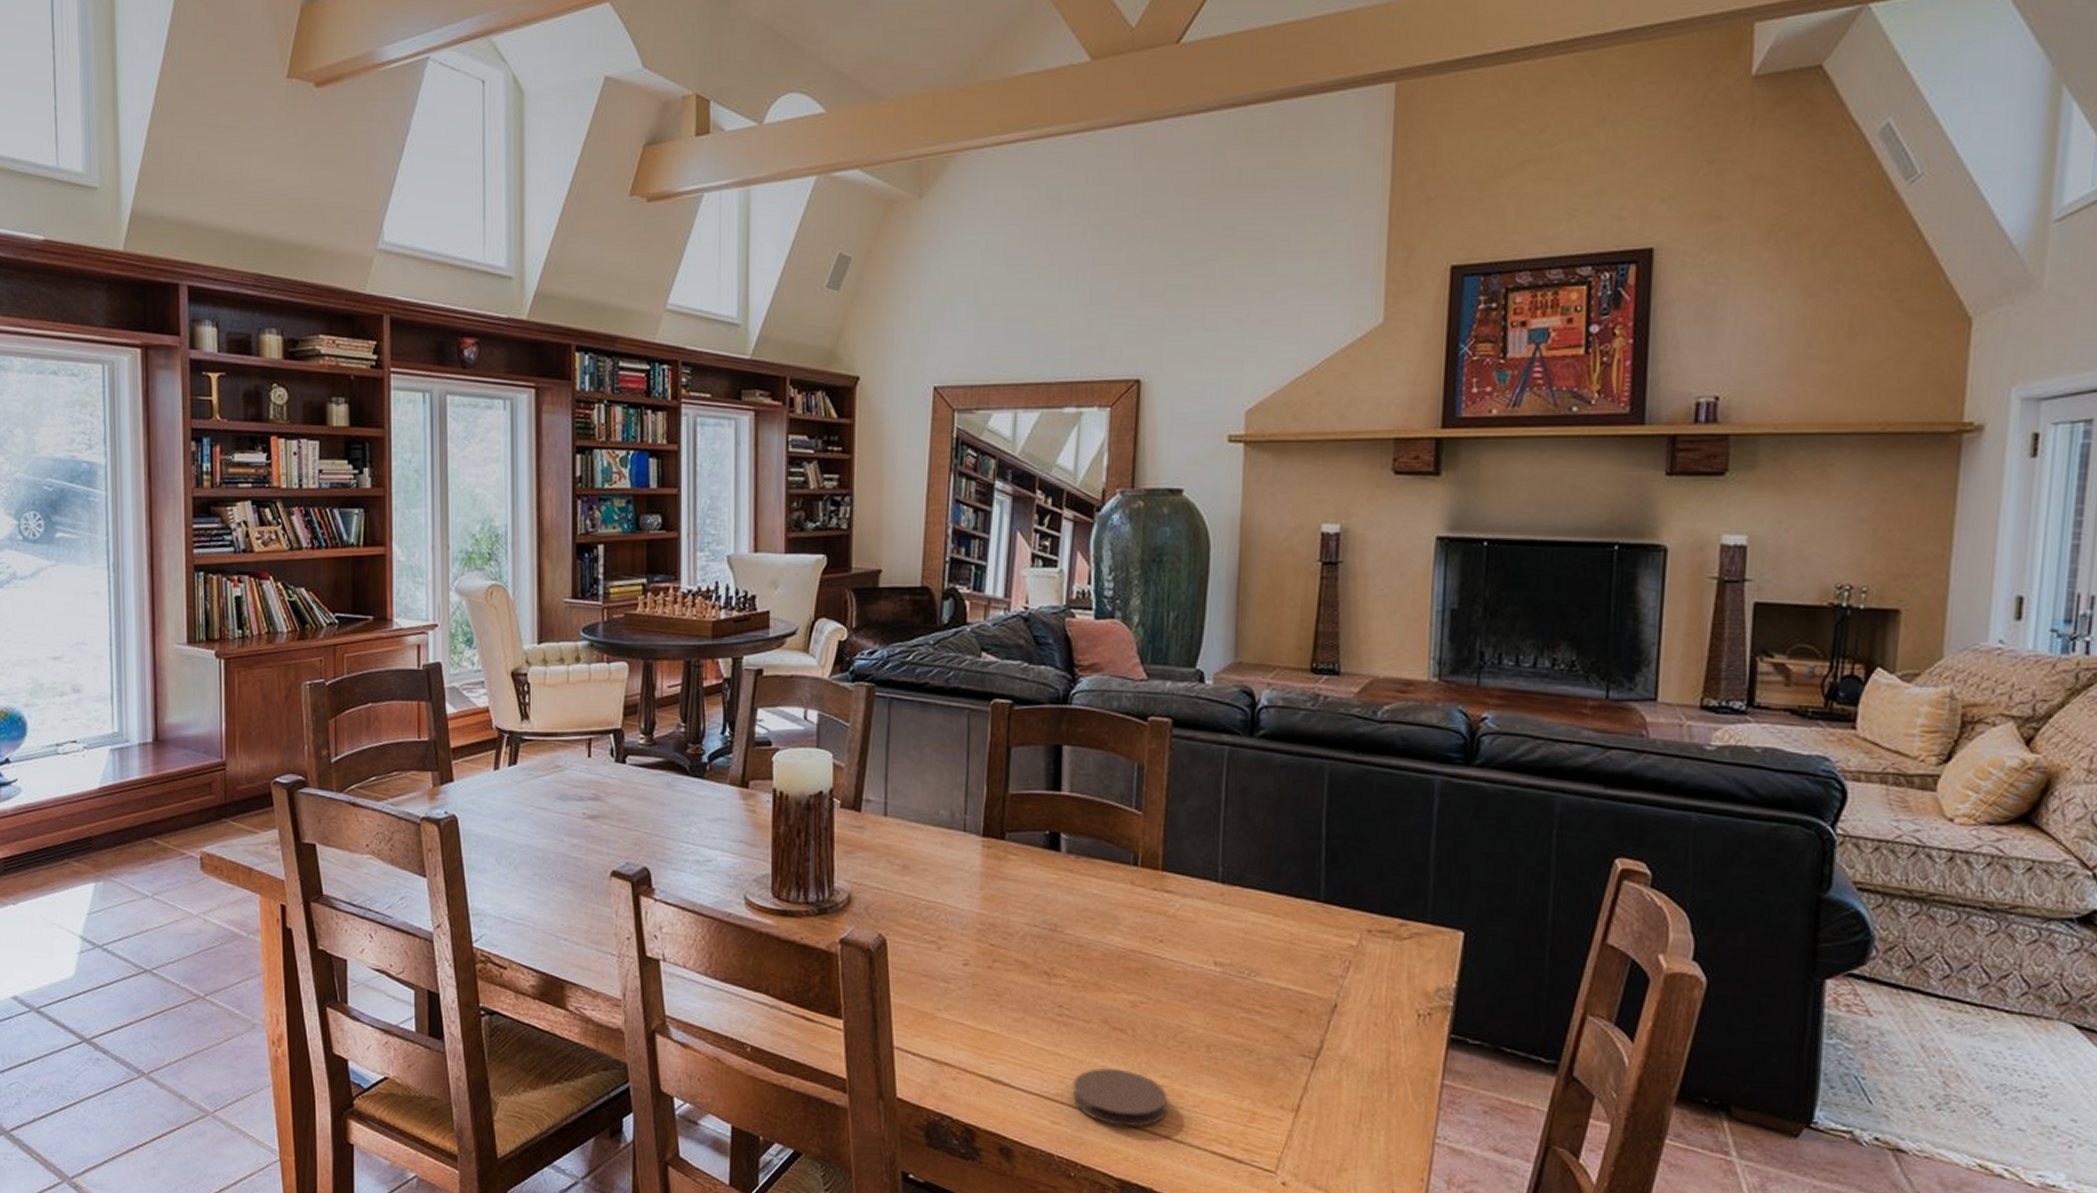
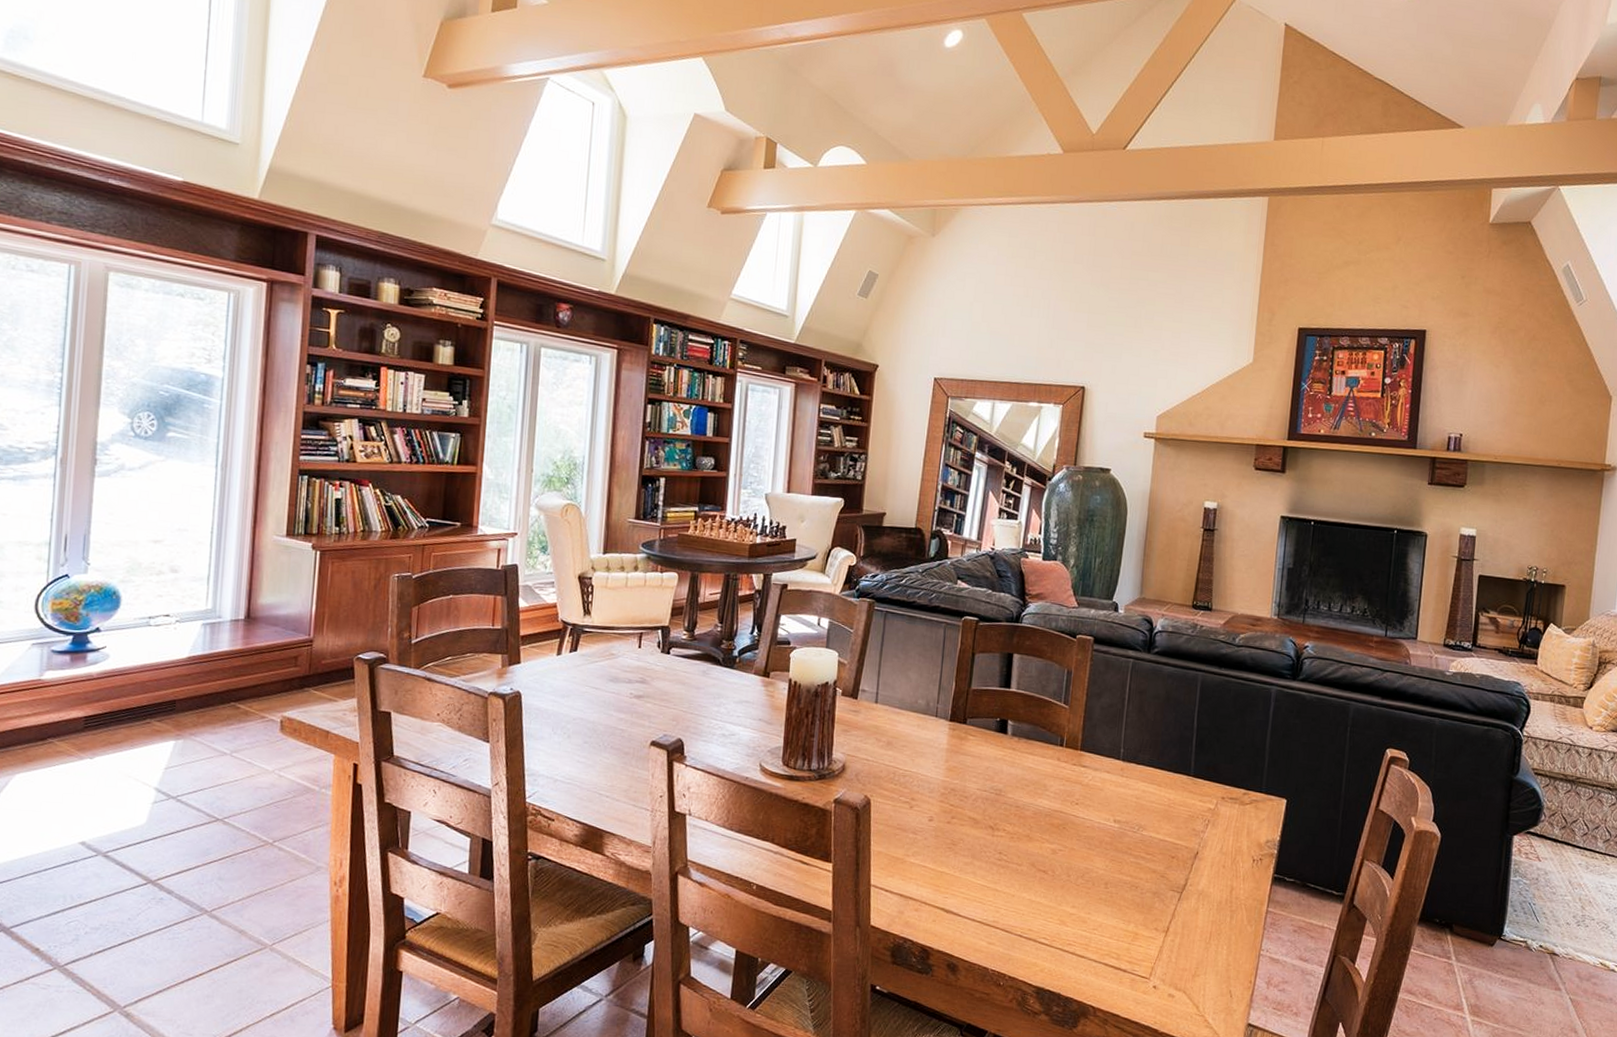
coaster: present [1072,1068,1168,1127] -> none [1005,900,1075,946]

